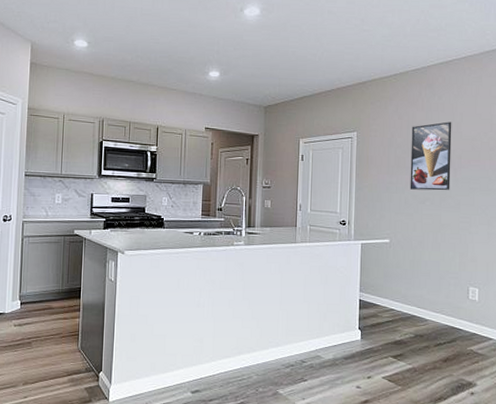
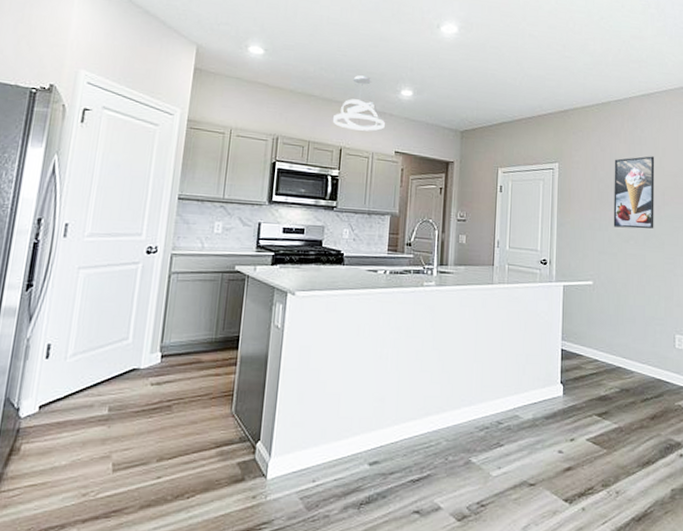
pendant light: none [150,60,196,111] -> present [333,75,385,131]

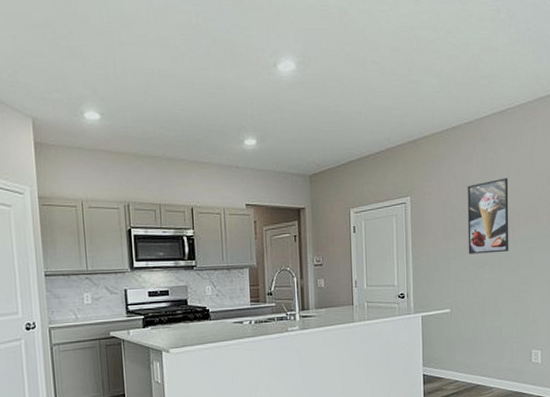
pendant light: present [333,75,385,131] -> none [180,129,232,187]

